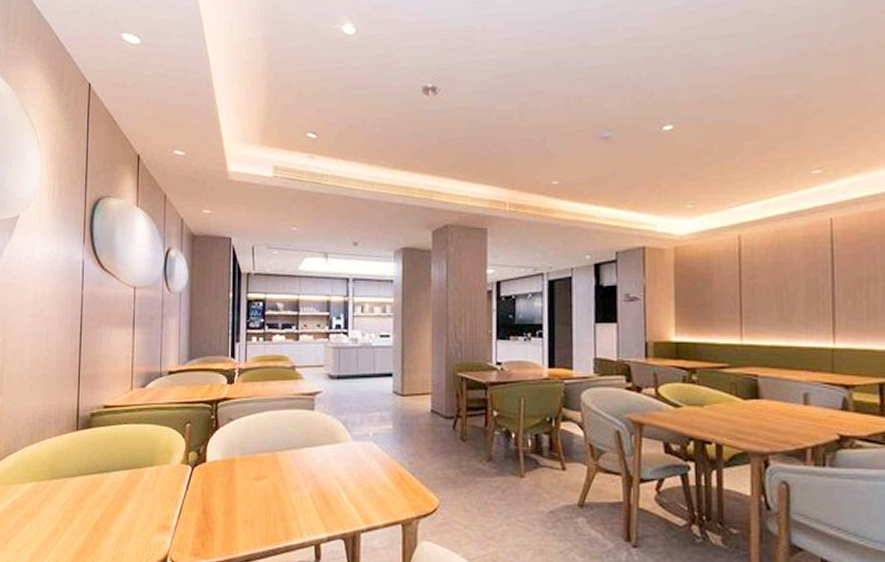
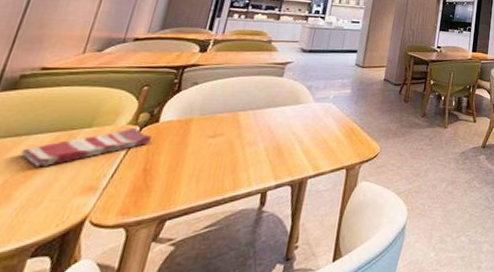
dish towel: none [107,467,204,504] -> present [21,127,152,168]

